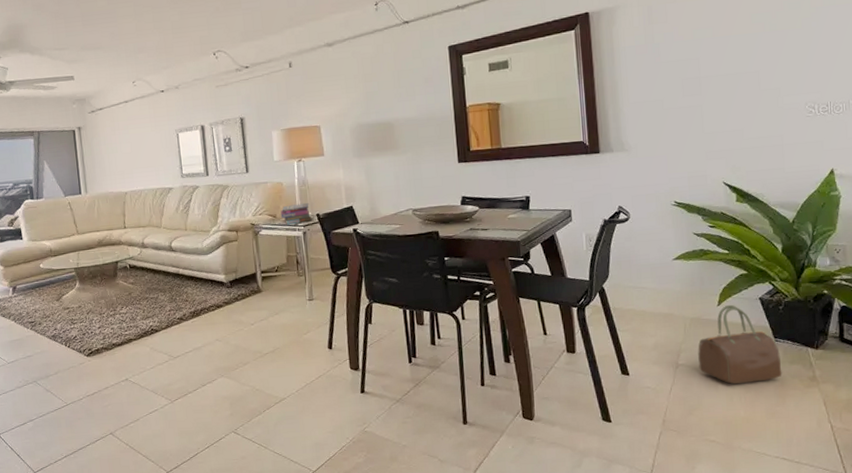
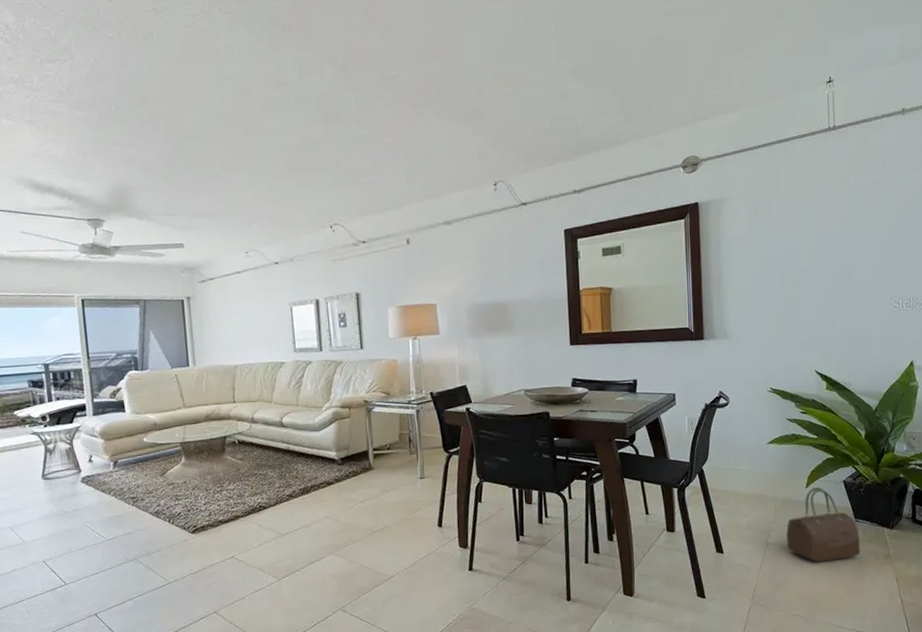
books: present [280,202,312,225] -> none [394,380,425,403]

